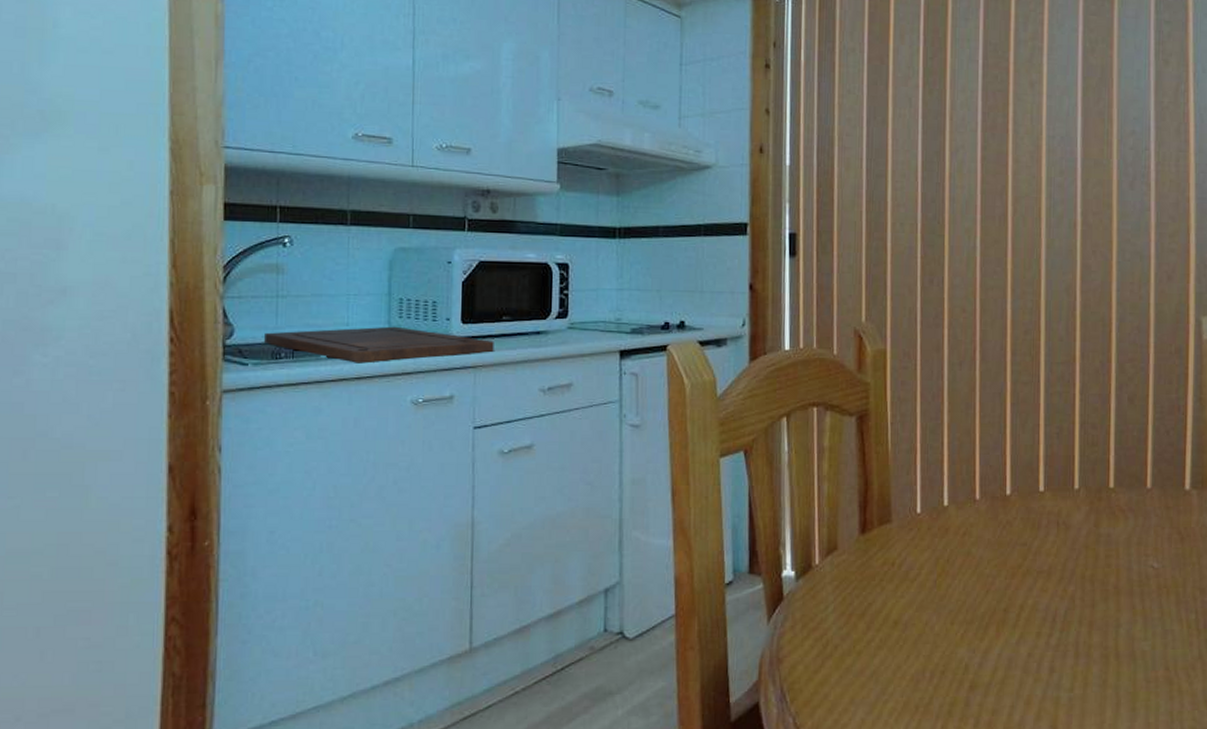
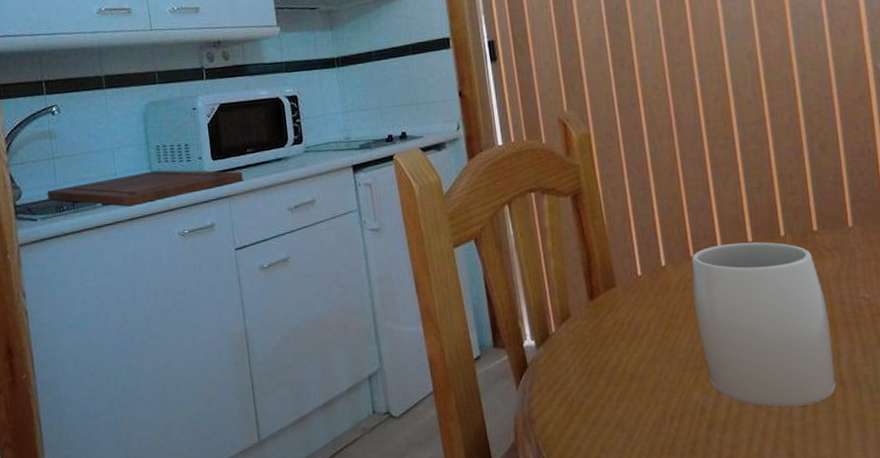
mug: none [972,490,1113,677] -> present [691,242,836,408]

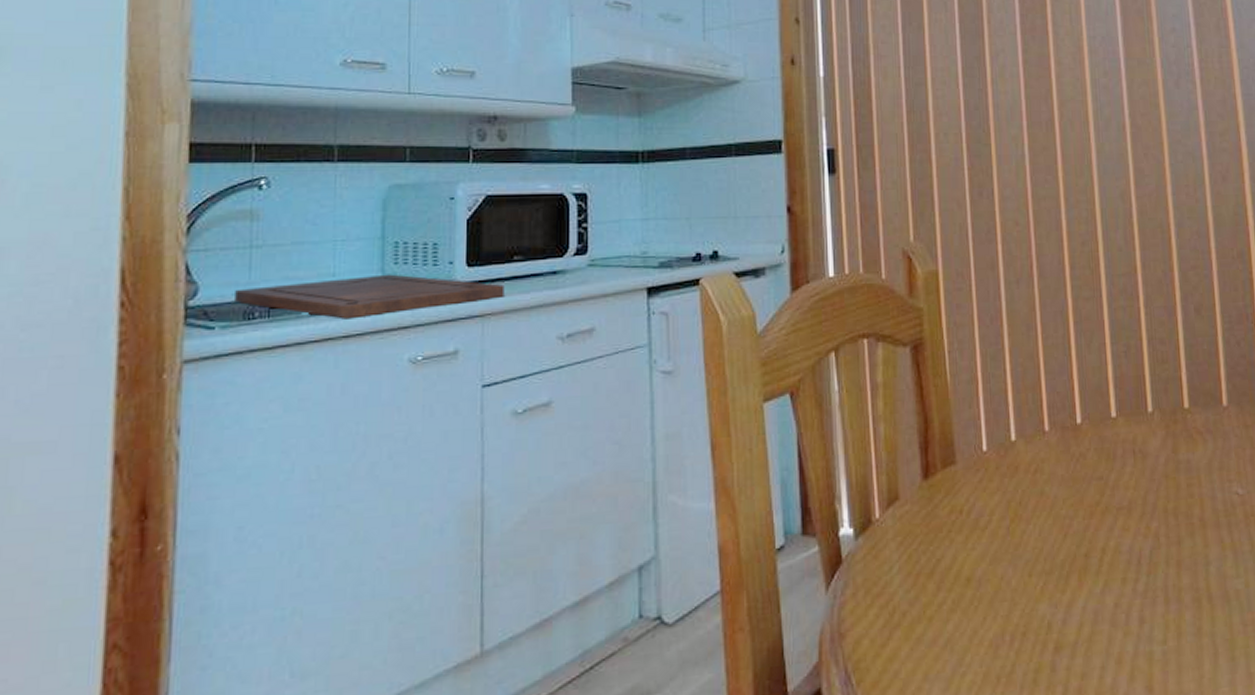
mug: present [691,242,836,408] -> none [1045,417,1204,628]

